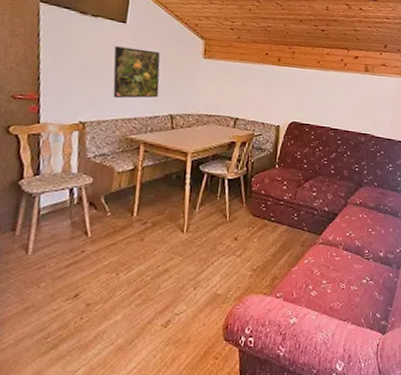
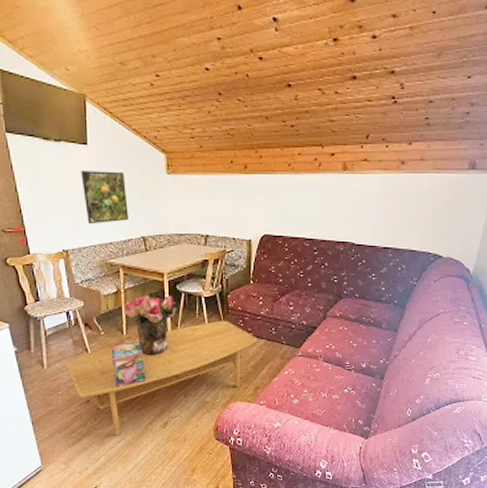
coffee table: none [56,204,279,339] -> present [66,320,258,436]
decorative box: none [114,223,154,278] -> present [111,341,146,387]
bouquet: none [138,174,198,241] -> present [124,295,177,356]

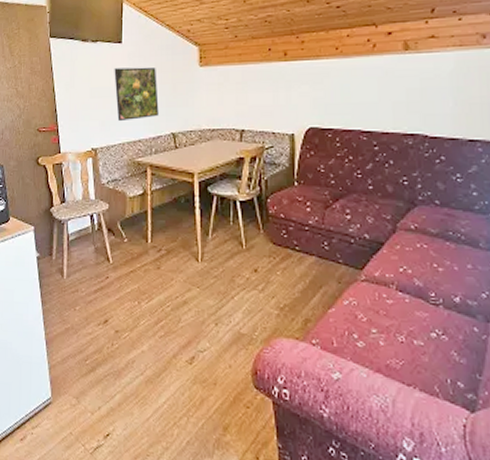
coffee table: present [66,320,258,436] -> none [85,230,306,368]
decorative box: present [111,341,146,387] -> none [134,251,171,307]
bouquet: present [124,295,177,356] -> none [150,198,208,270]

